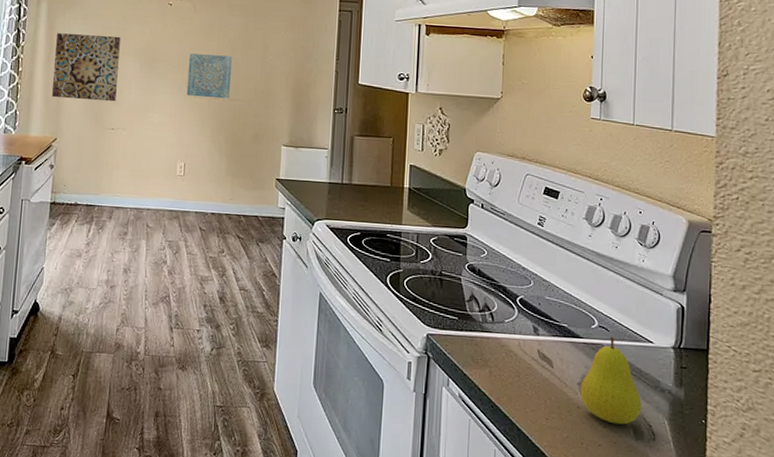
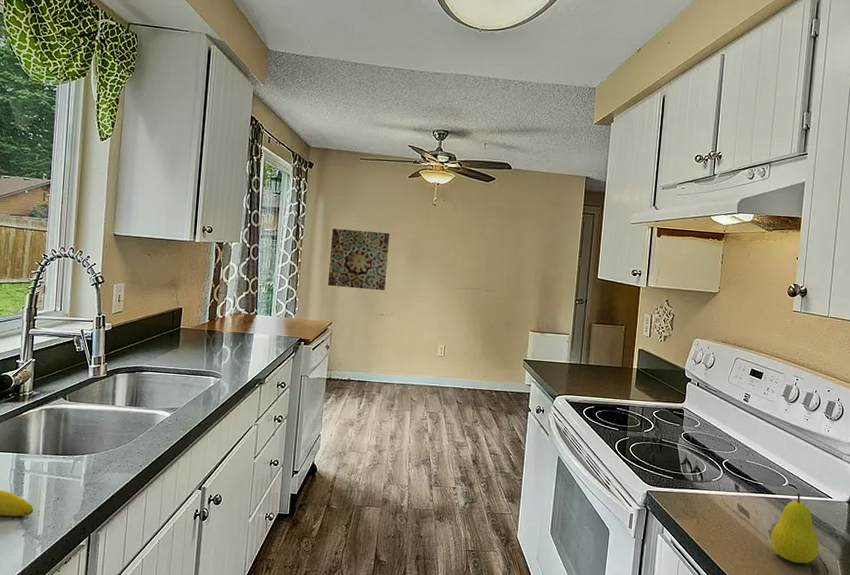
wall art: present [186,53,232,99] -> none [447,249,488,290]

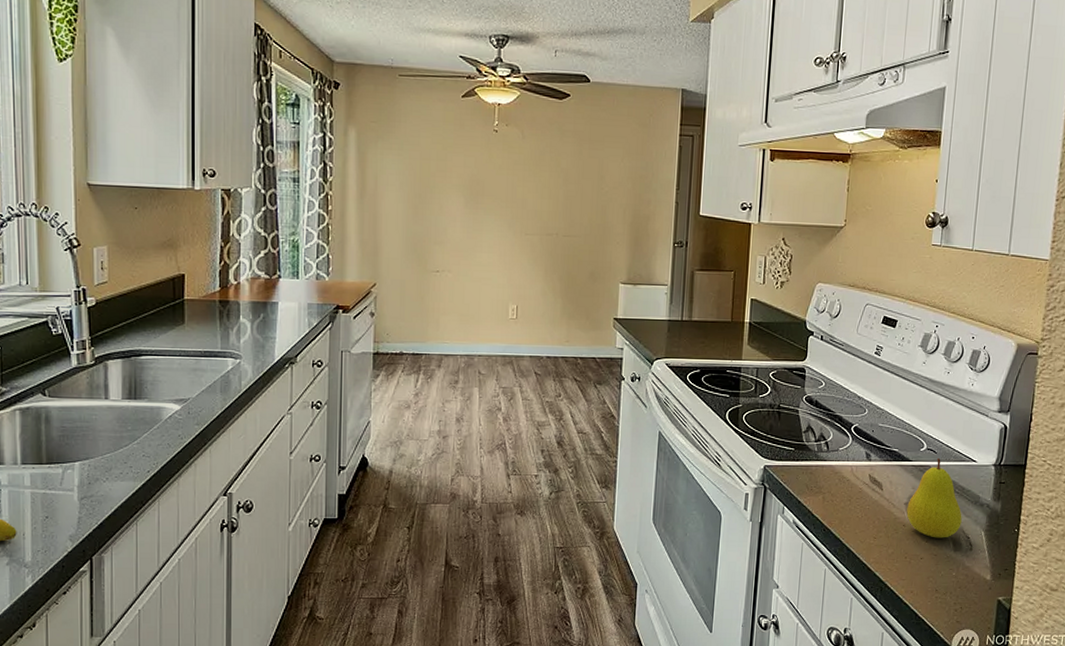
wall art: present [328,229,389,291] -> none [368,166,441,242]

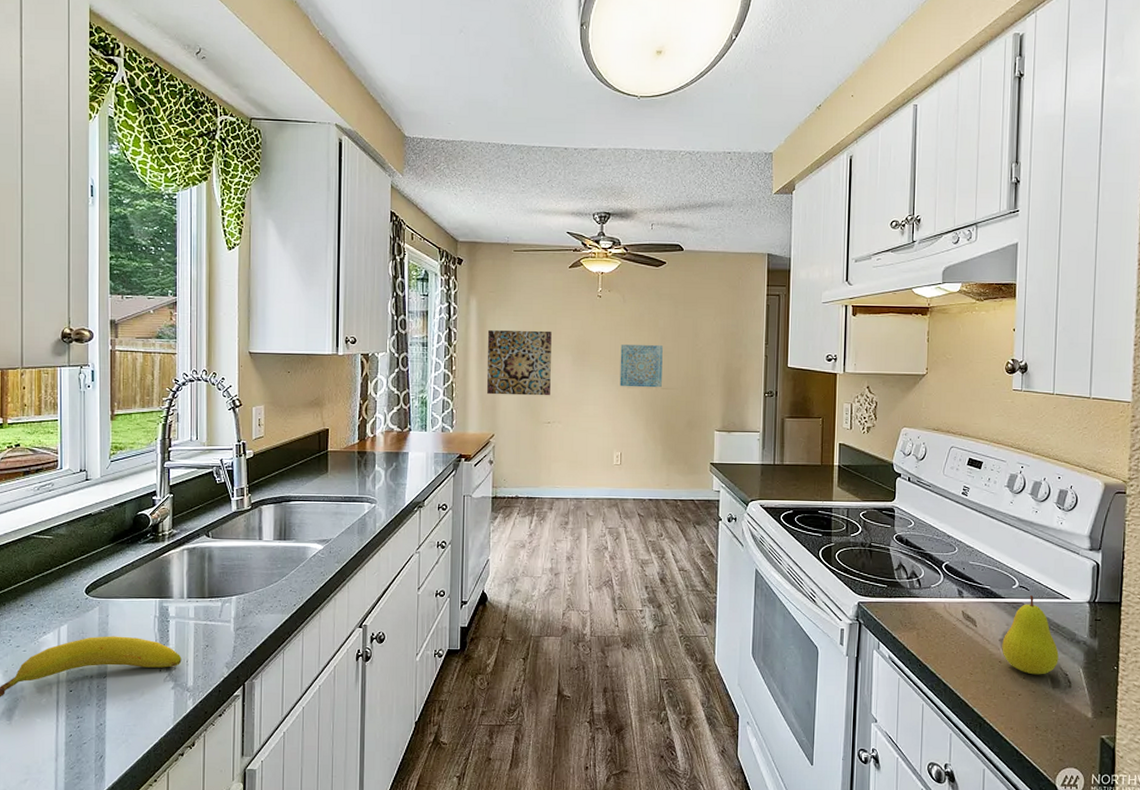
wall art: none [368,166,441,242] -> present [487,330,552,396]
wall art: none [517,186,565,235] -> present [619,345,663,388]

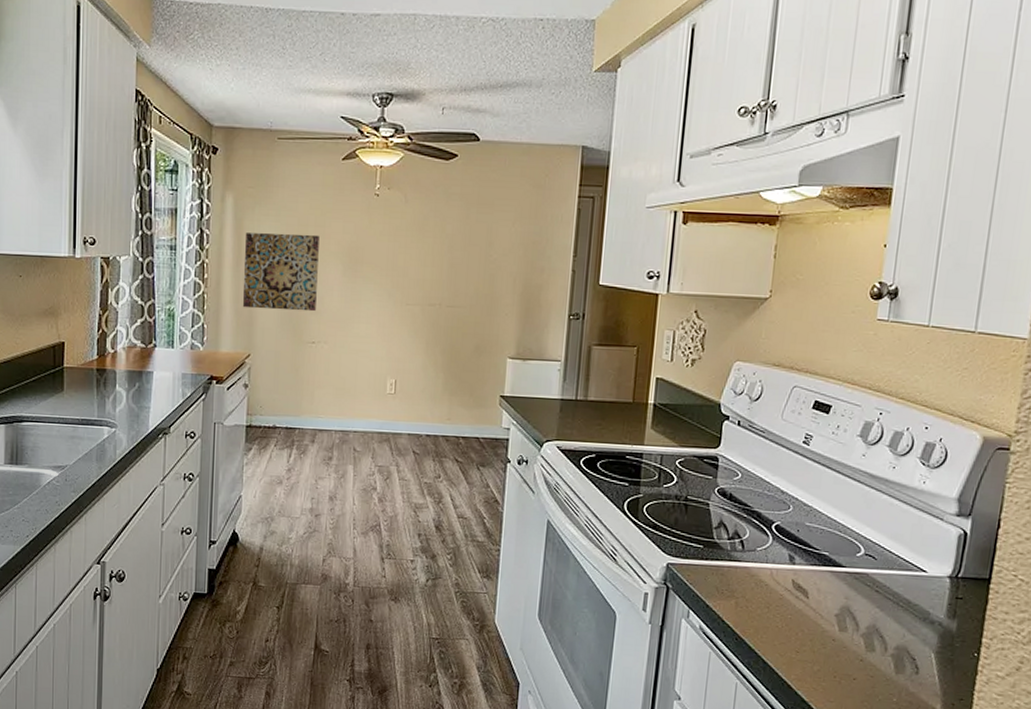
wall art: present [619,345,663,388] -> none [397,253,450,306]
fruit: present [1002,594,1059,675] -> none [837,564,907,658]

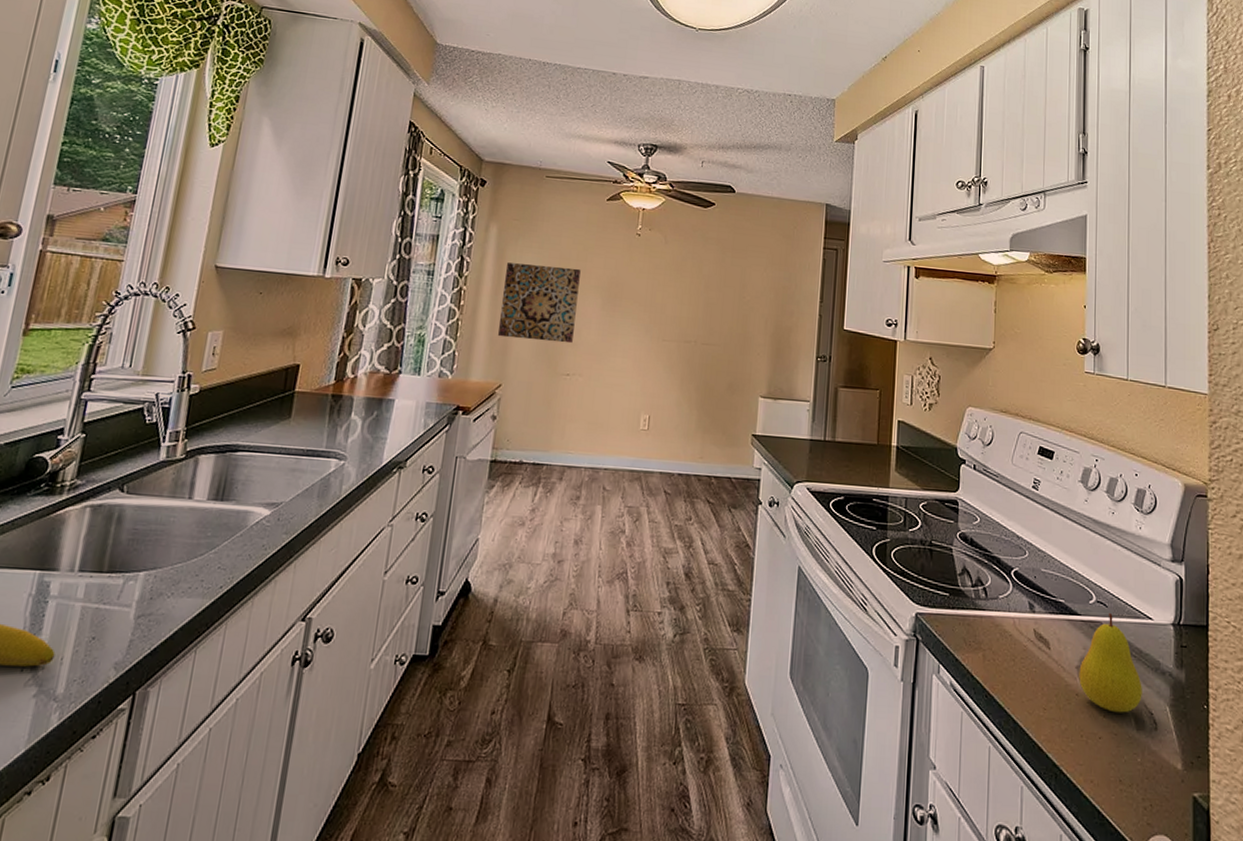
fruit: none [837,564,907,658] -> present [1079,612,1142,713]

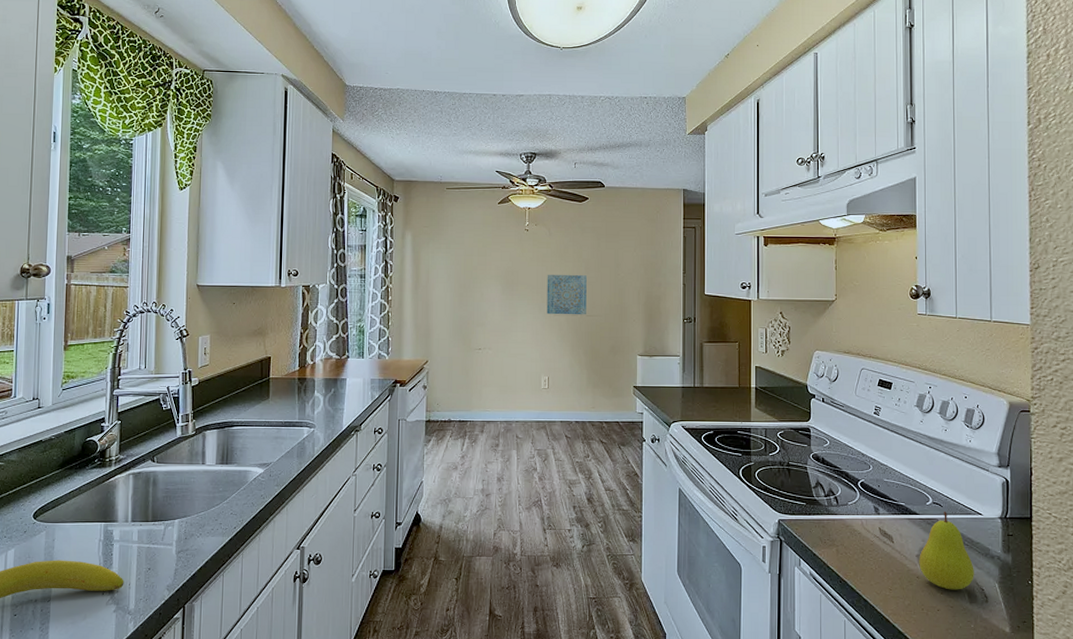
wall art: present [498,263,581,344] -> none [421,262,482,324]
wall art: none [654,290,706,343] -> present [546,275,587,315]

